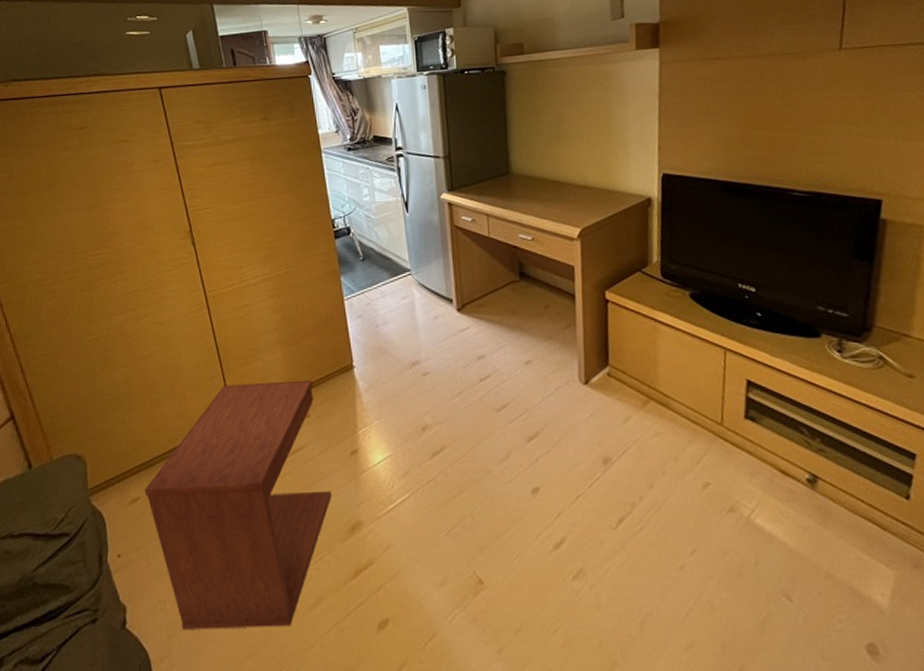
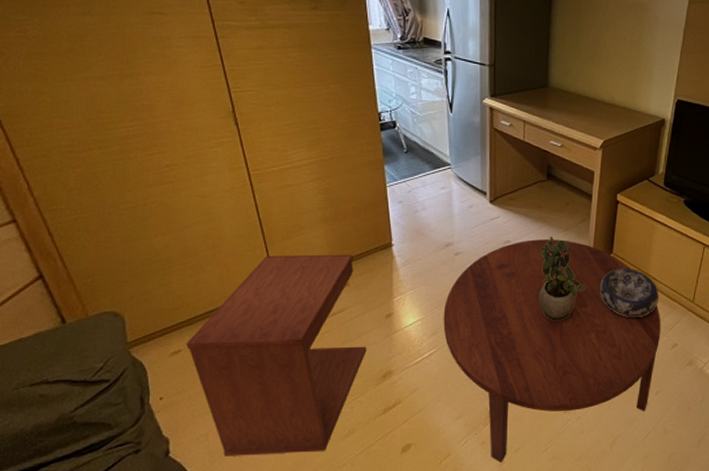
coffee table: none [414,351,686,648] -> present [443,239,661,462]
potted plant: none [521,347,581,454] -> present [539,236,586,320]
decorative bowl: none [597,382,676,449] -> present [599,268,659,318]

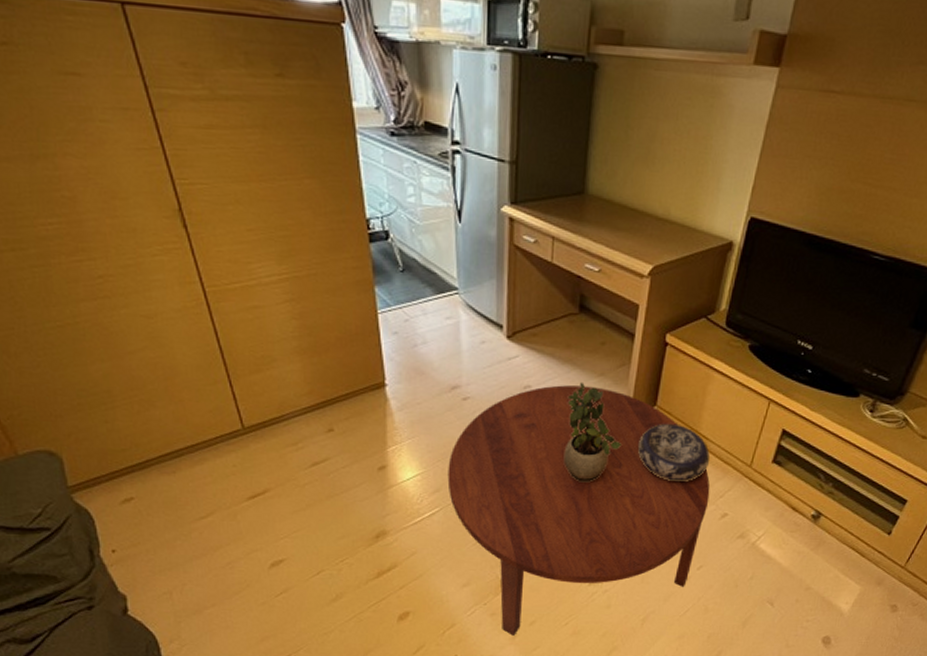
side table: present [186,254,367,456] -> none [138,391,356,617]

